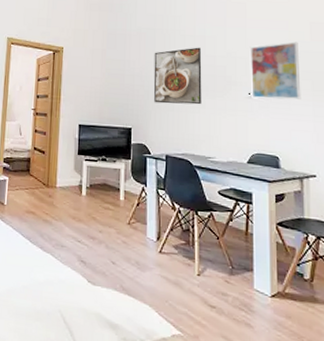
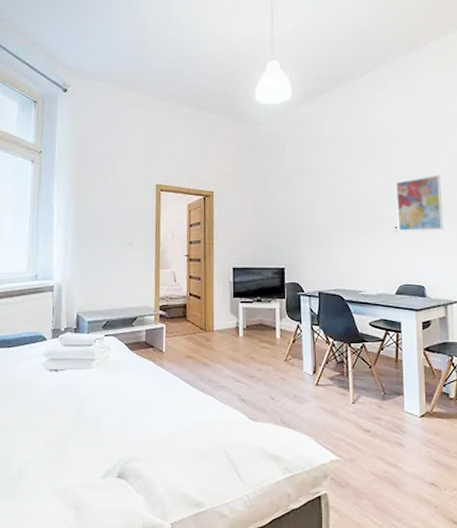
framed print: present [153,47,202,105] -> none [304,185,351,242]

